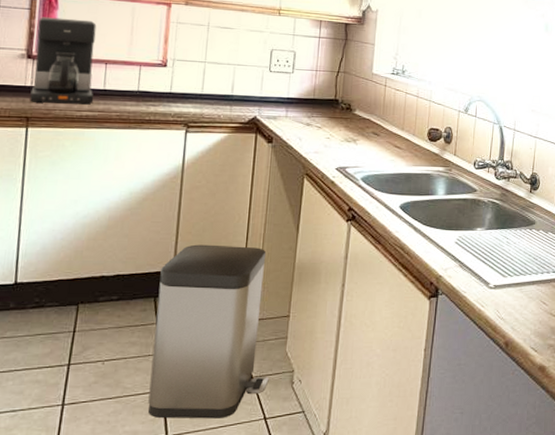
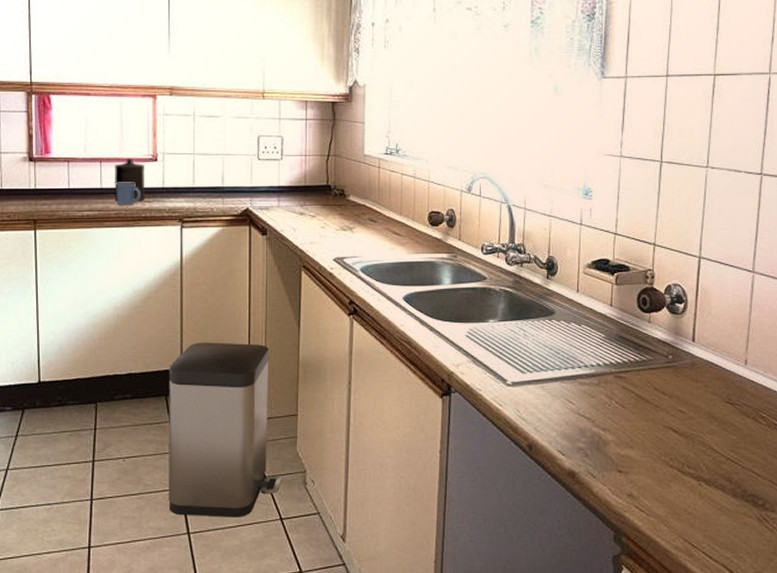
coffee maker: present [30,17,97,105] -> none [35,118,93,204]
canister: none [118,62,153,105] -> present [115,158,145,202]
mug: none [119,85,147,109] -> present [116,182,142,207]

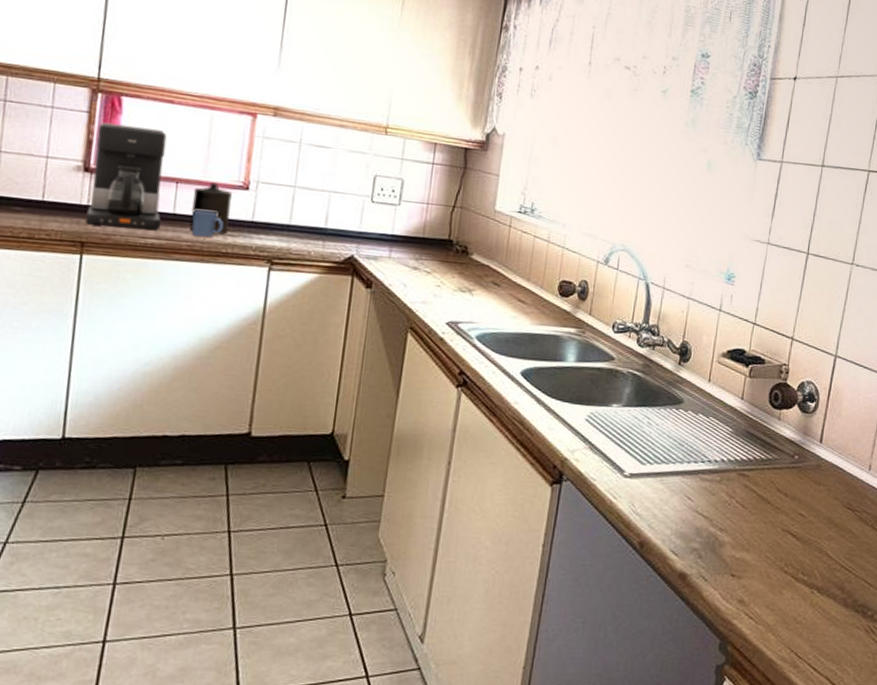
coffee maker: none [35,118,93,204] -> present [85,122,167,230]
pedal bin: present [168,342,282,517] -> none [213,404,360,611]

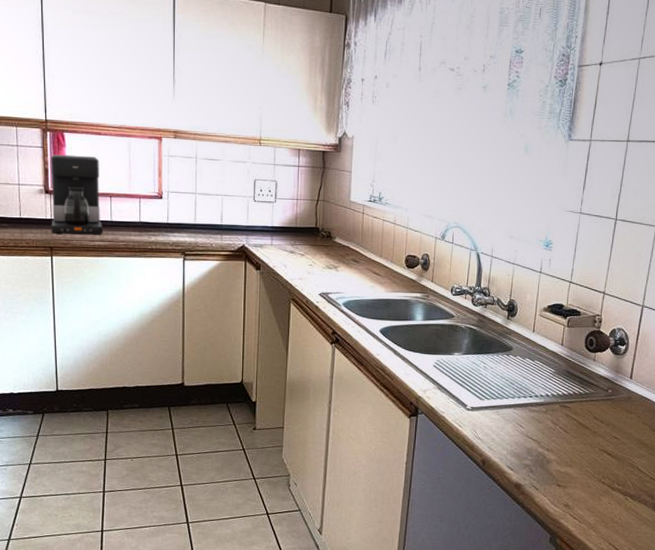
canister: present [189,182,232,235] -> none [123,195,151,235]
mug: present [191,209,225,239] -> none [125,216,148,239]

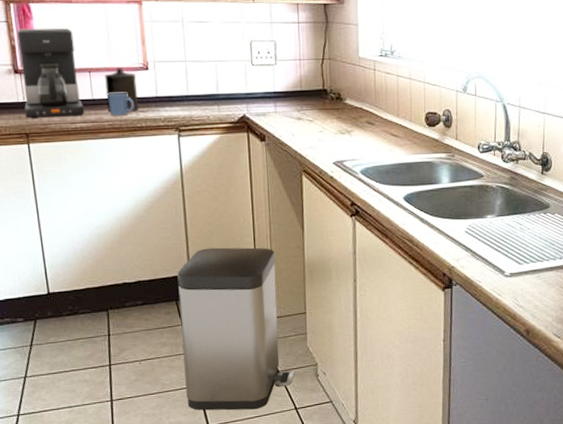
canister: none [123,195,151,235] -> present [105,68,139,112]
mug: none [125,216,148,239] -> present [108,92,135,117]
pedal bin: none [170,362,269,511] -> present [177,247,295,410]

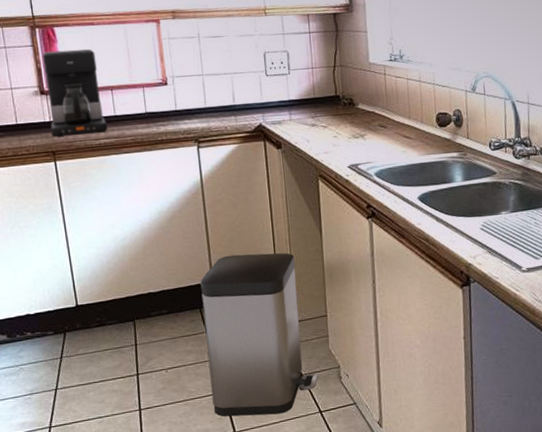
canister: present [105,68,139,112] -> none [126,84,160,128]
mug: present [108,92,135,117] -> none [129,107,156,132]

